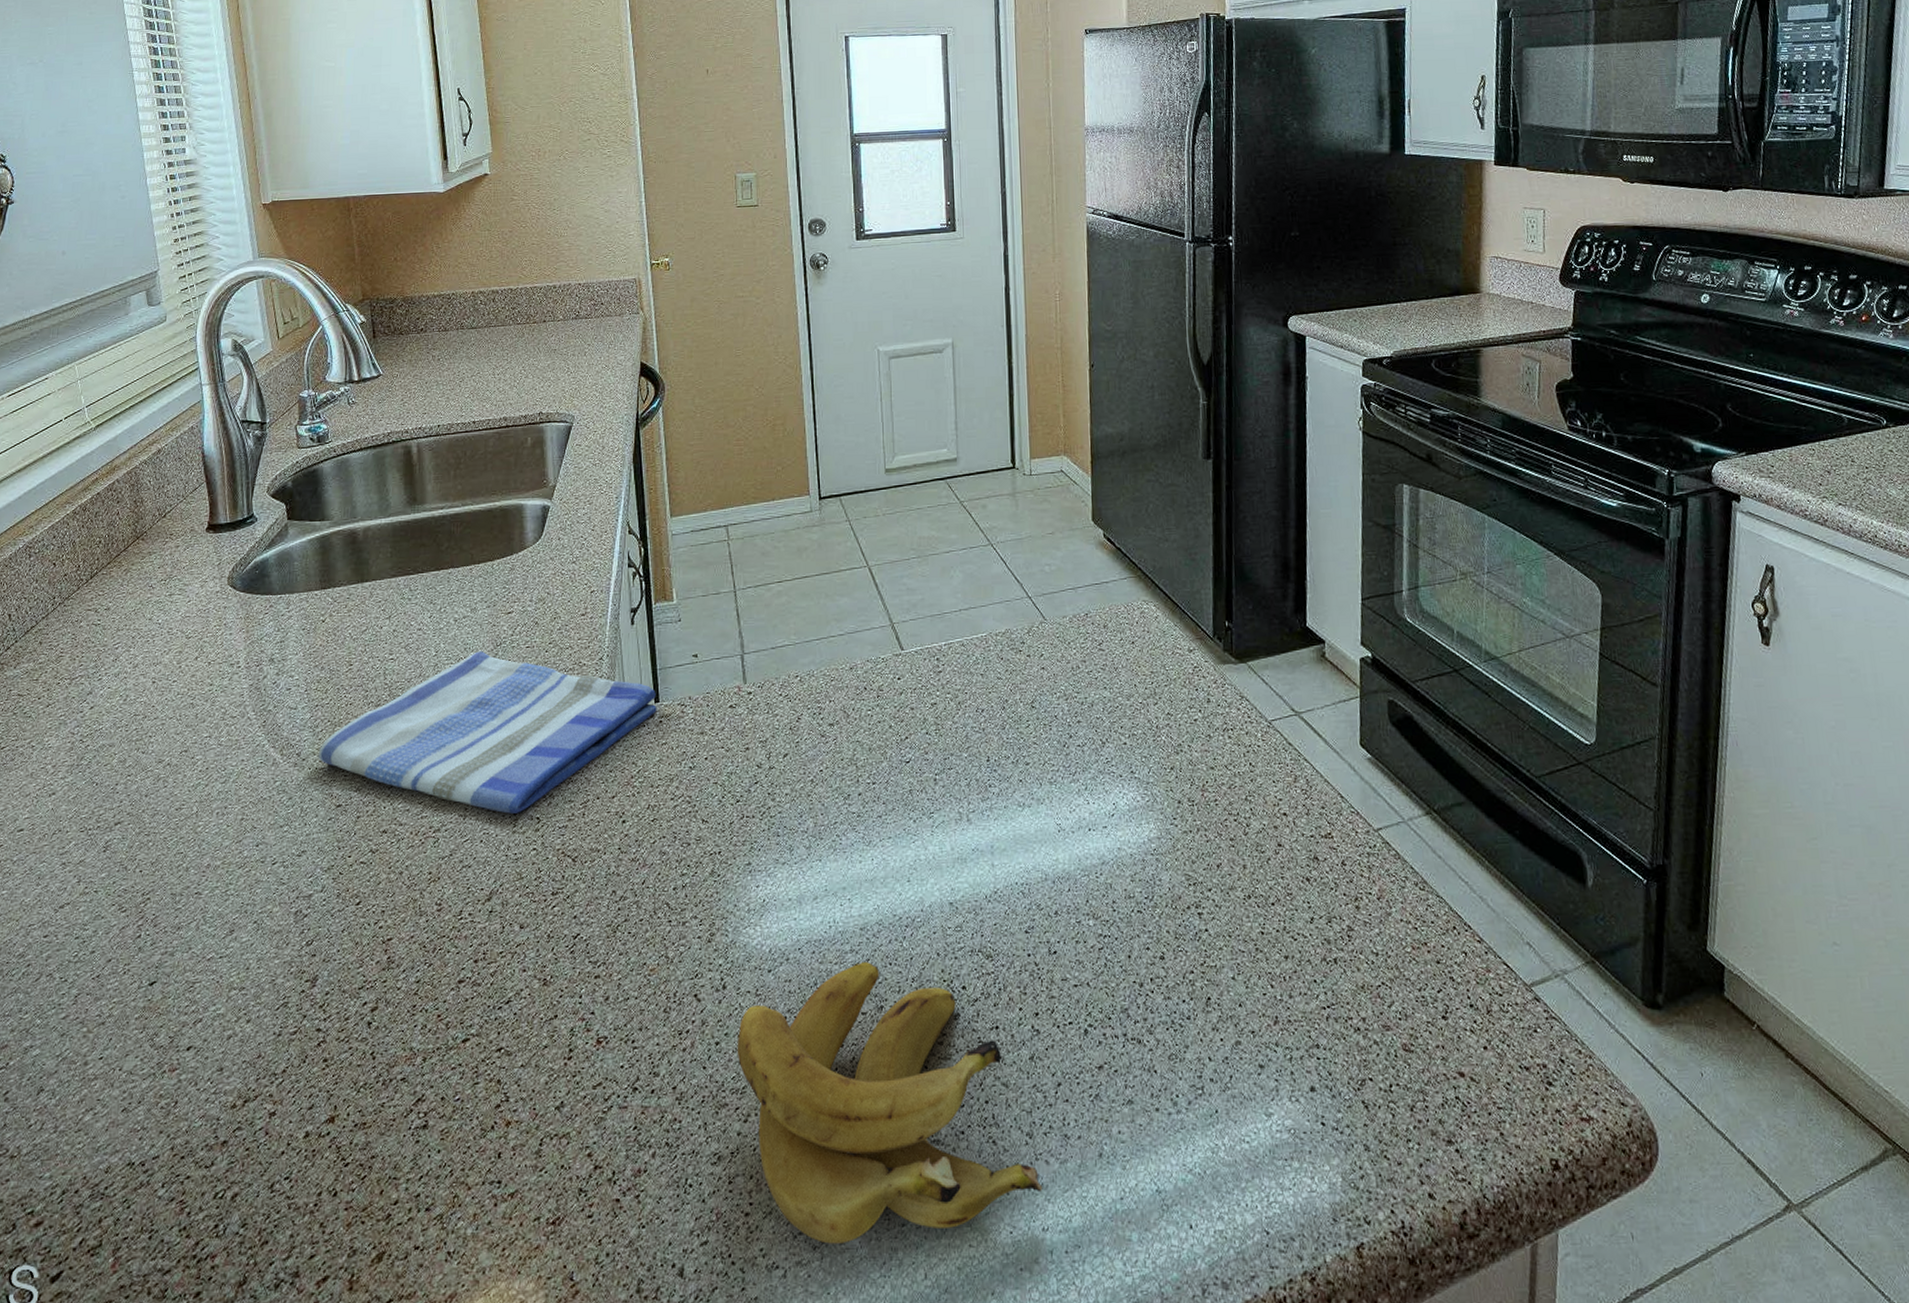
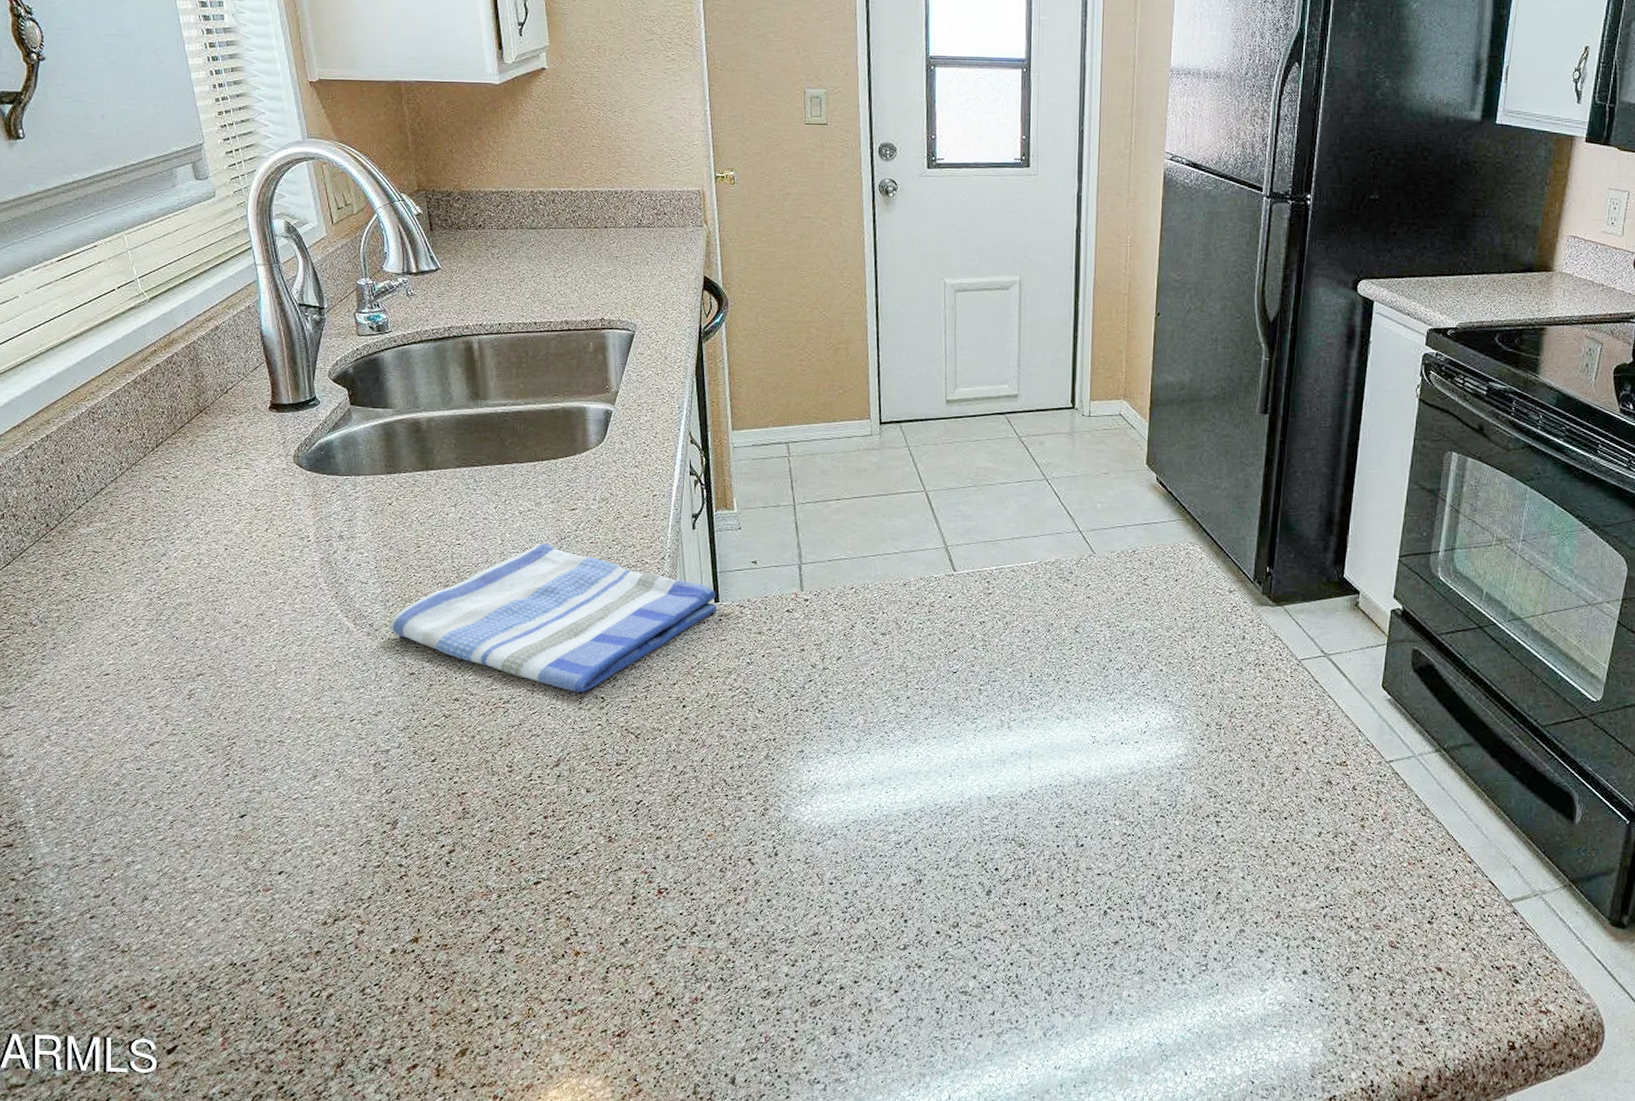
banana: present [737,962,1043,1244] -> none [786,842,1058,1068]

